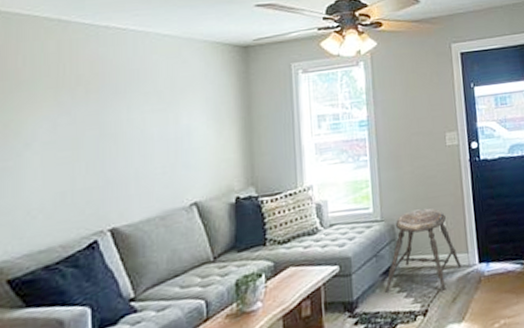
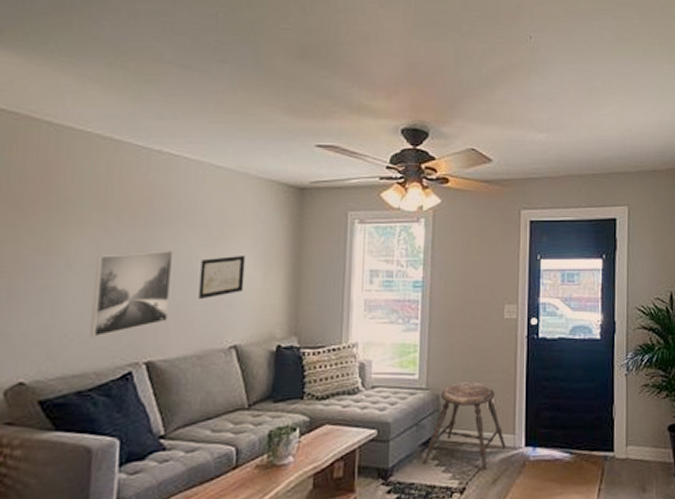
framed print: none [53,118,129,212] -> present [90,250,174,338]
wall art: none [156,115,199,163] -> present [199,254,246,300]

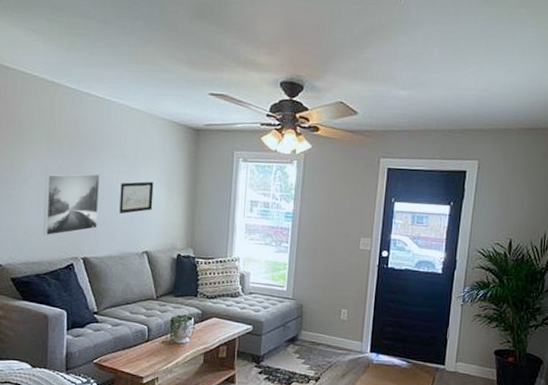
stool: present [423,382,506,471] -> none [287,296,355,367]

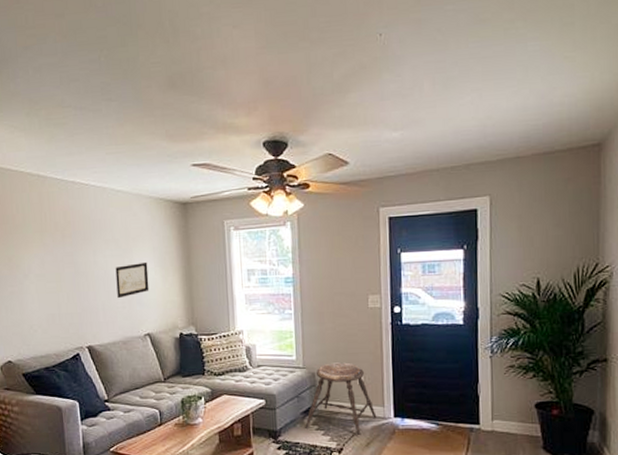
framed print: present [43,173,101,236] -> none [42,260,98,329]
stool: none [287,296,355,367] -> present [305,362,377,436]

